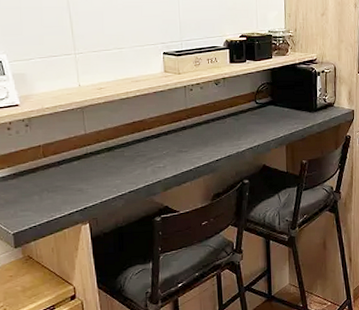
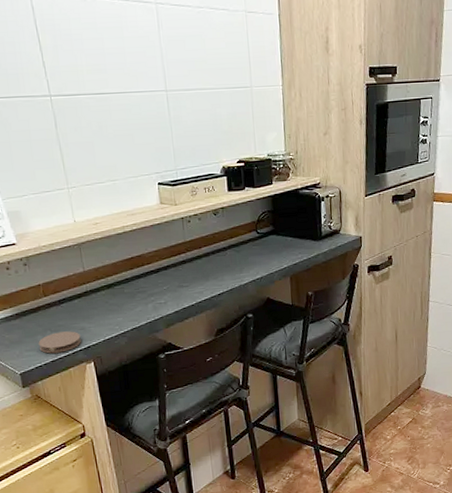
coaster: none [34,192,78,214] -> present [38,331,81,354]

